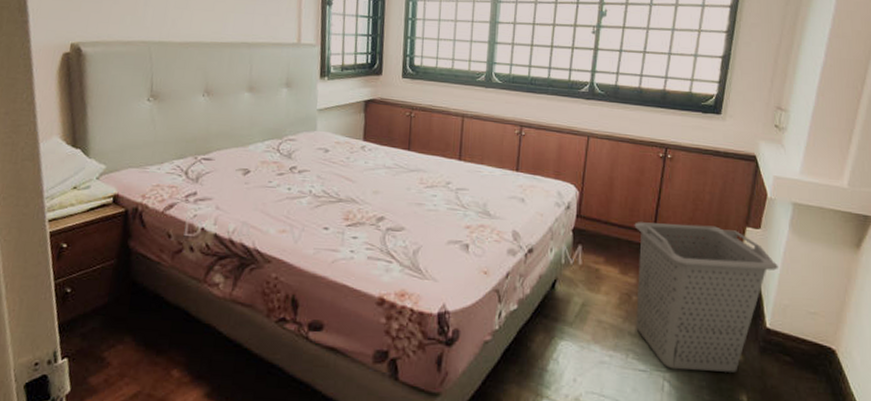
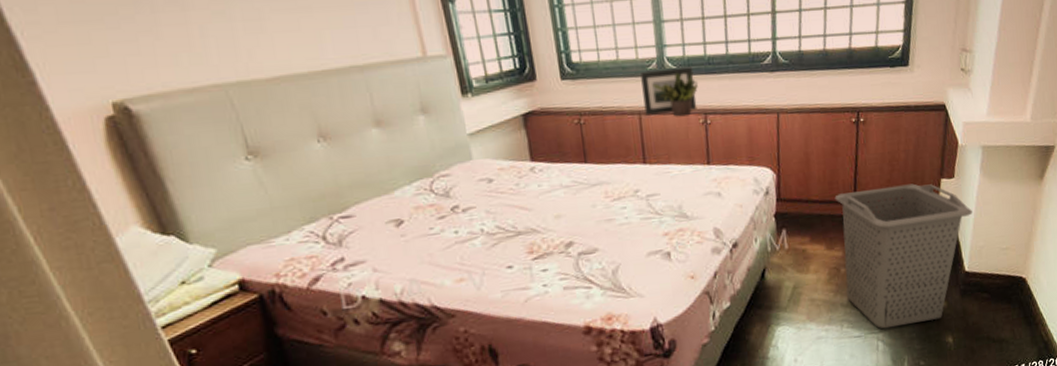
picture frame: none [467,82,516,121] -> present [640,67,697,116]
potted plant: none [478,87,518,126] -> present [652,72,698,117]

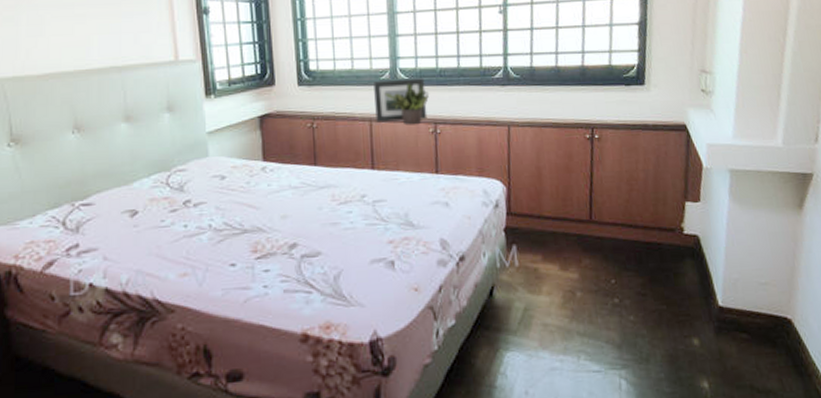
laundry basket: present [834,183,972,329] -> none [568,205,723,365]

